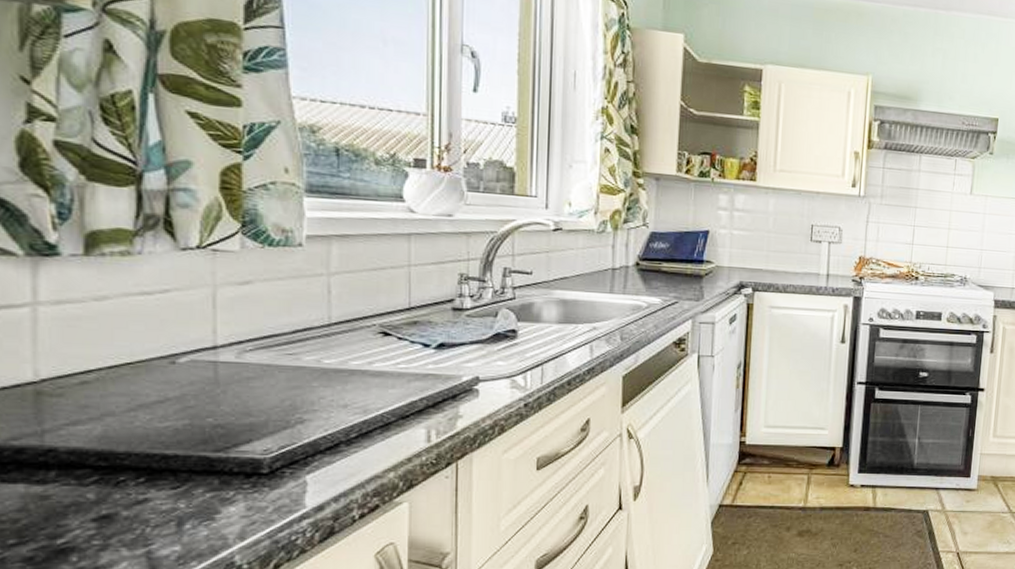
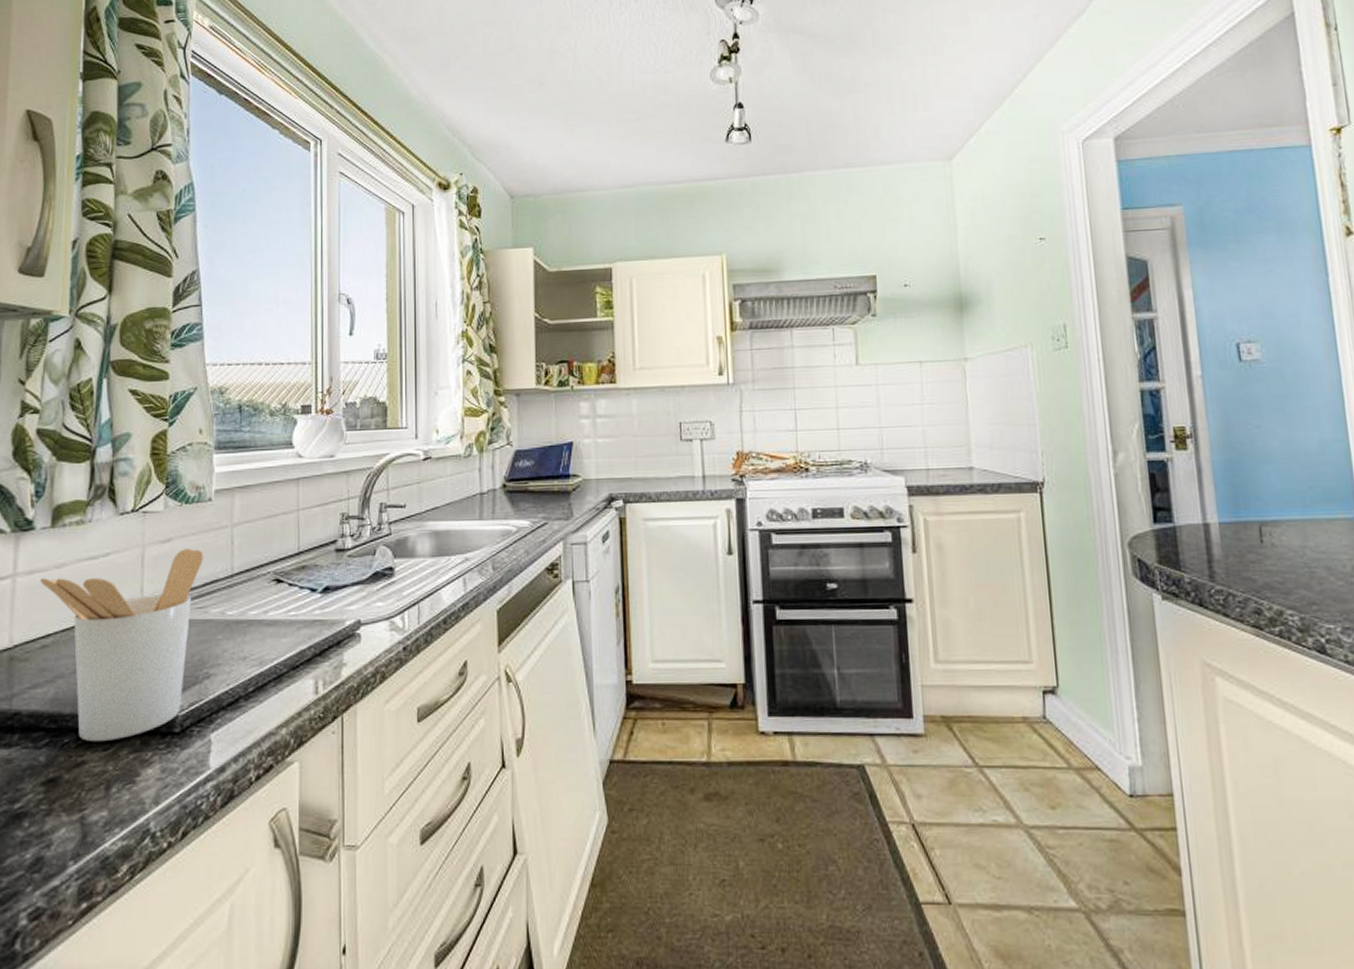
utensil holder: none [72,292,294,481] -> present [40,547,204,742]

